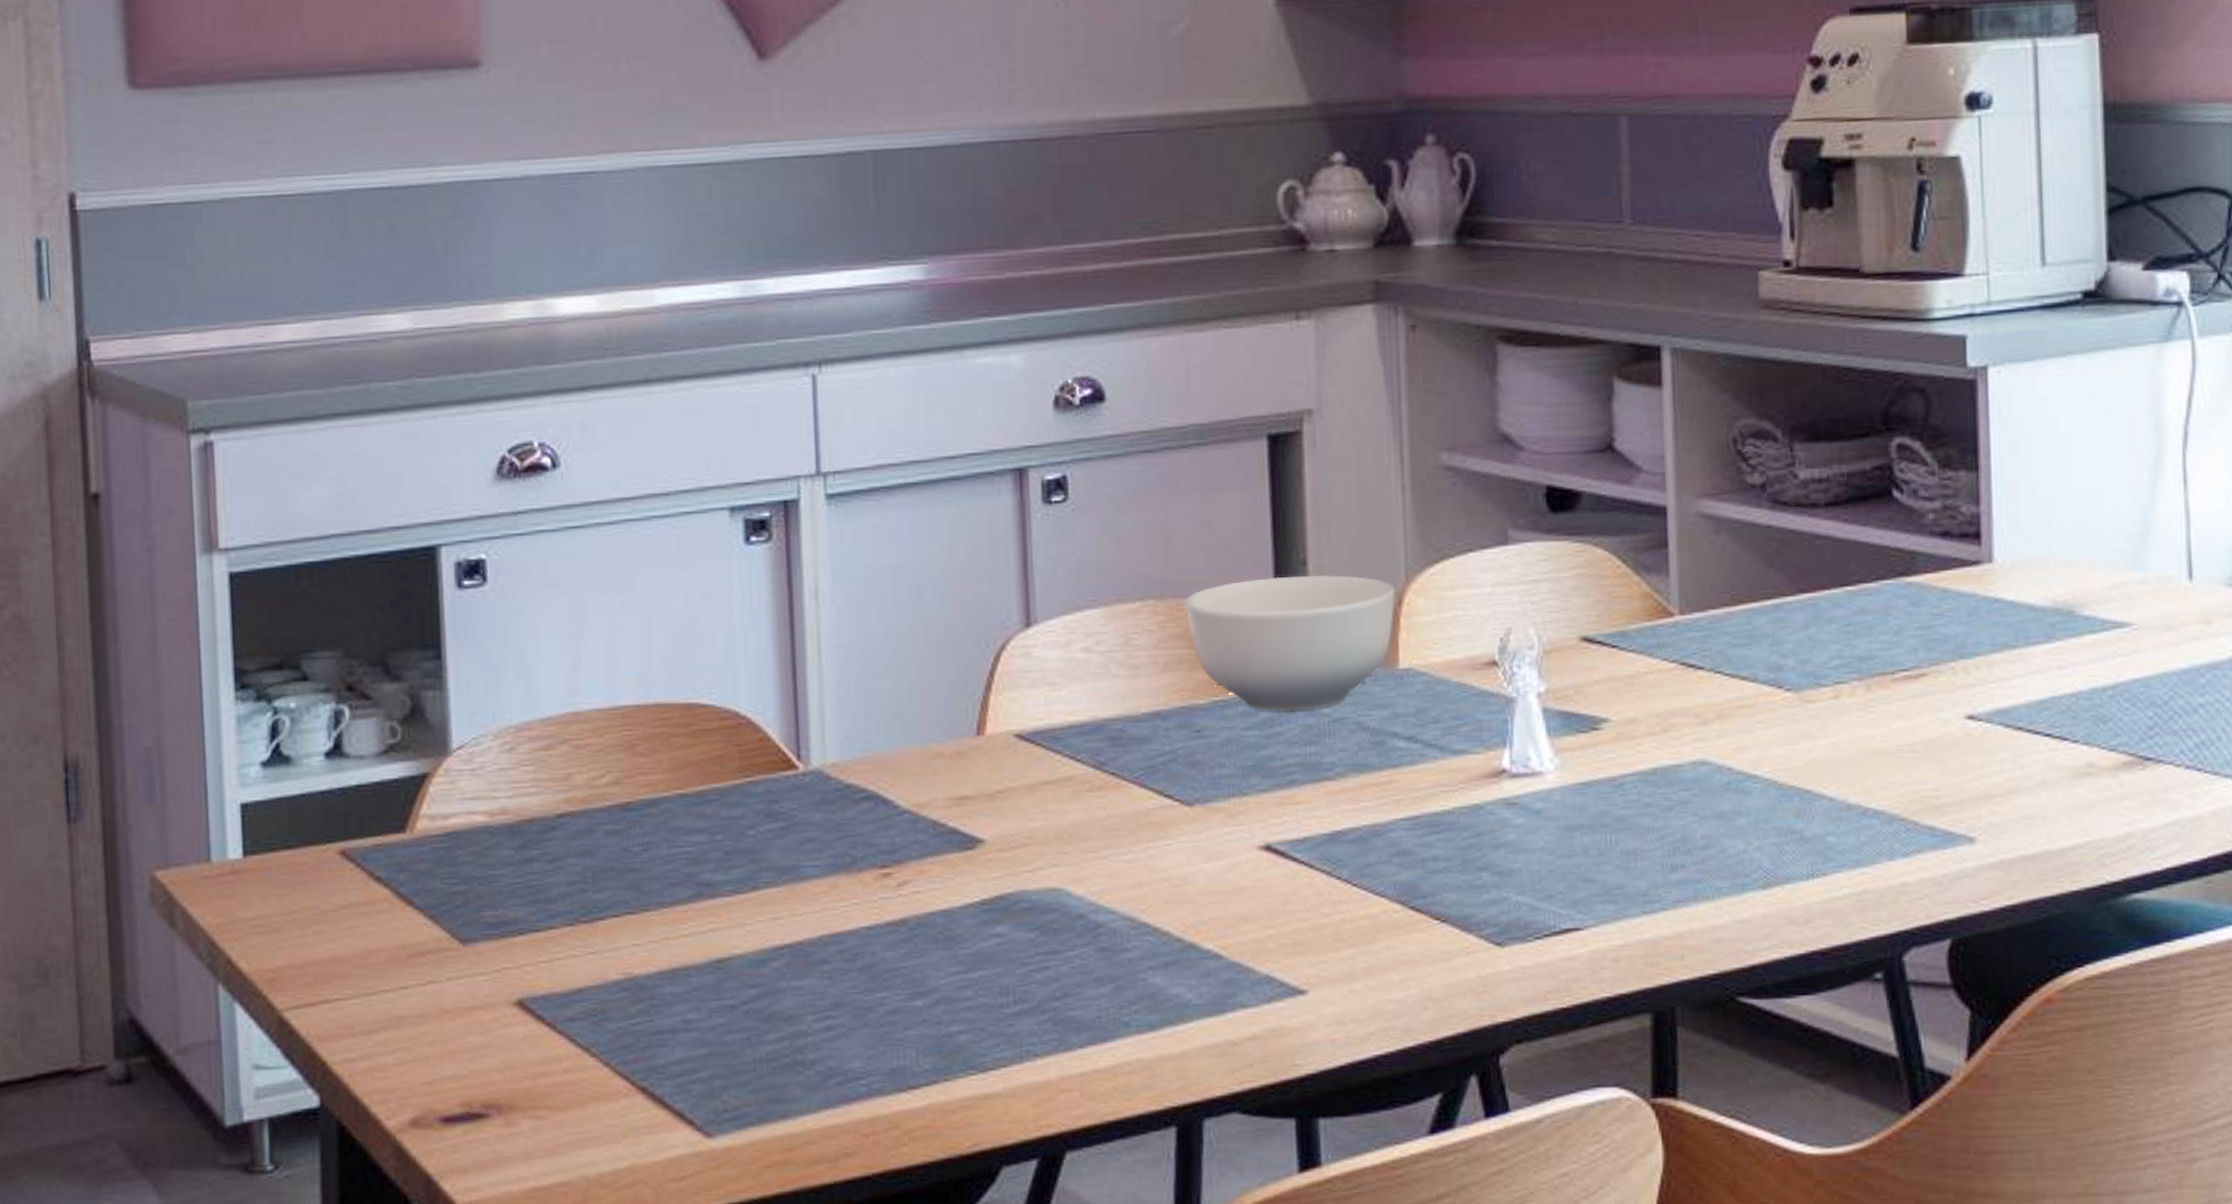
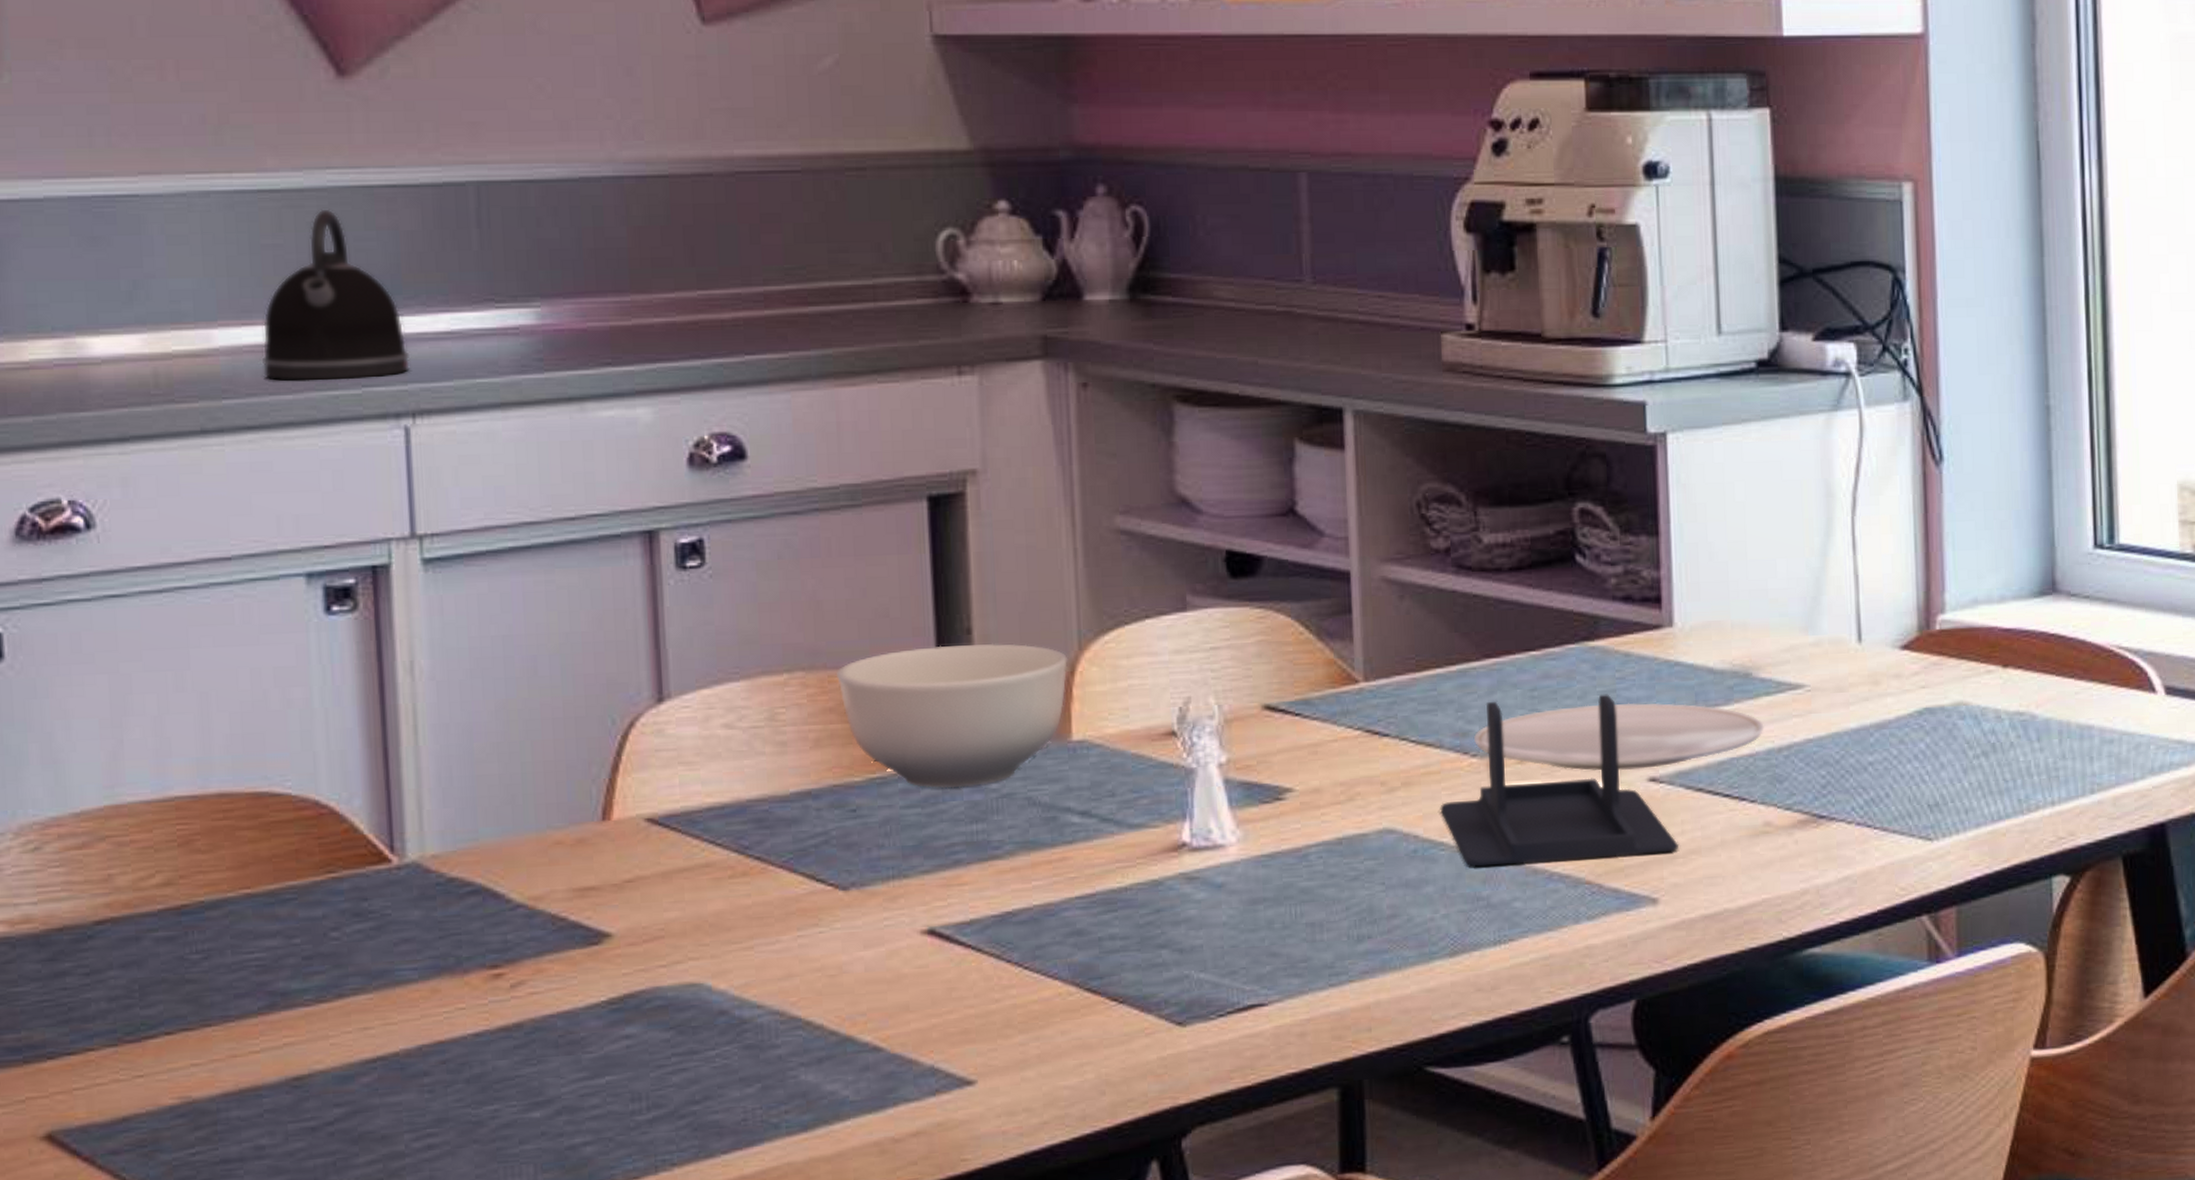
kettle: none [694,179,817,335] -> present [261,209,410,382]
napkin holder: none [1754,630,1998,799] -> present [1440,694,1680,866]
plate: none [1787,639,2088,707] -> present [1473,703,1764,770]

